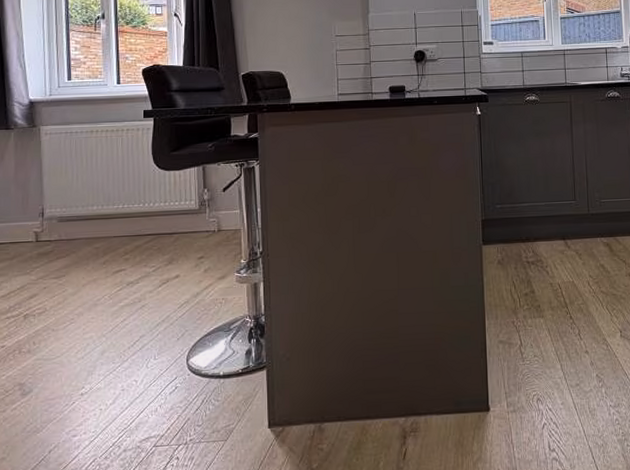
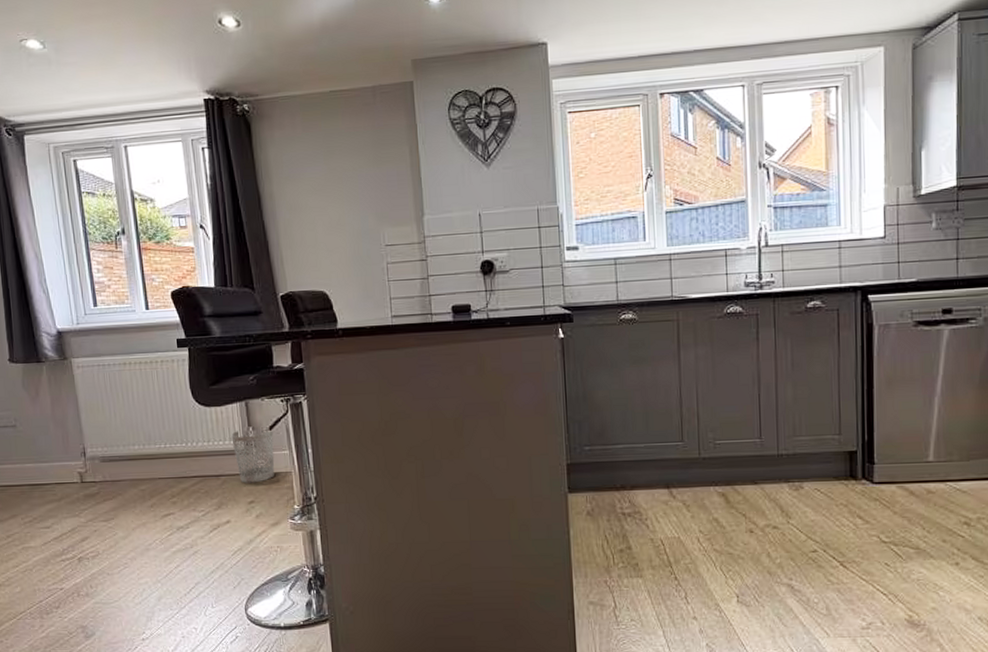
wastebasket: none [187,188,227,240] -> present [231,426,275,483]

